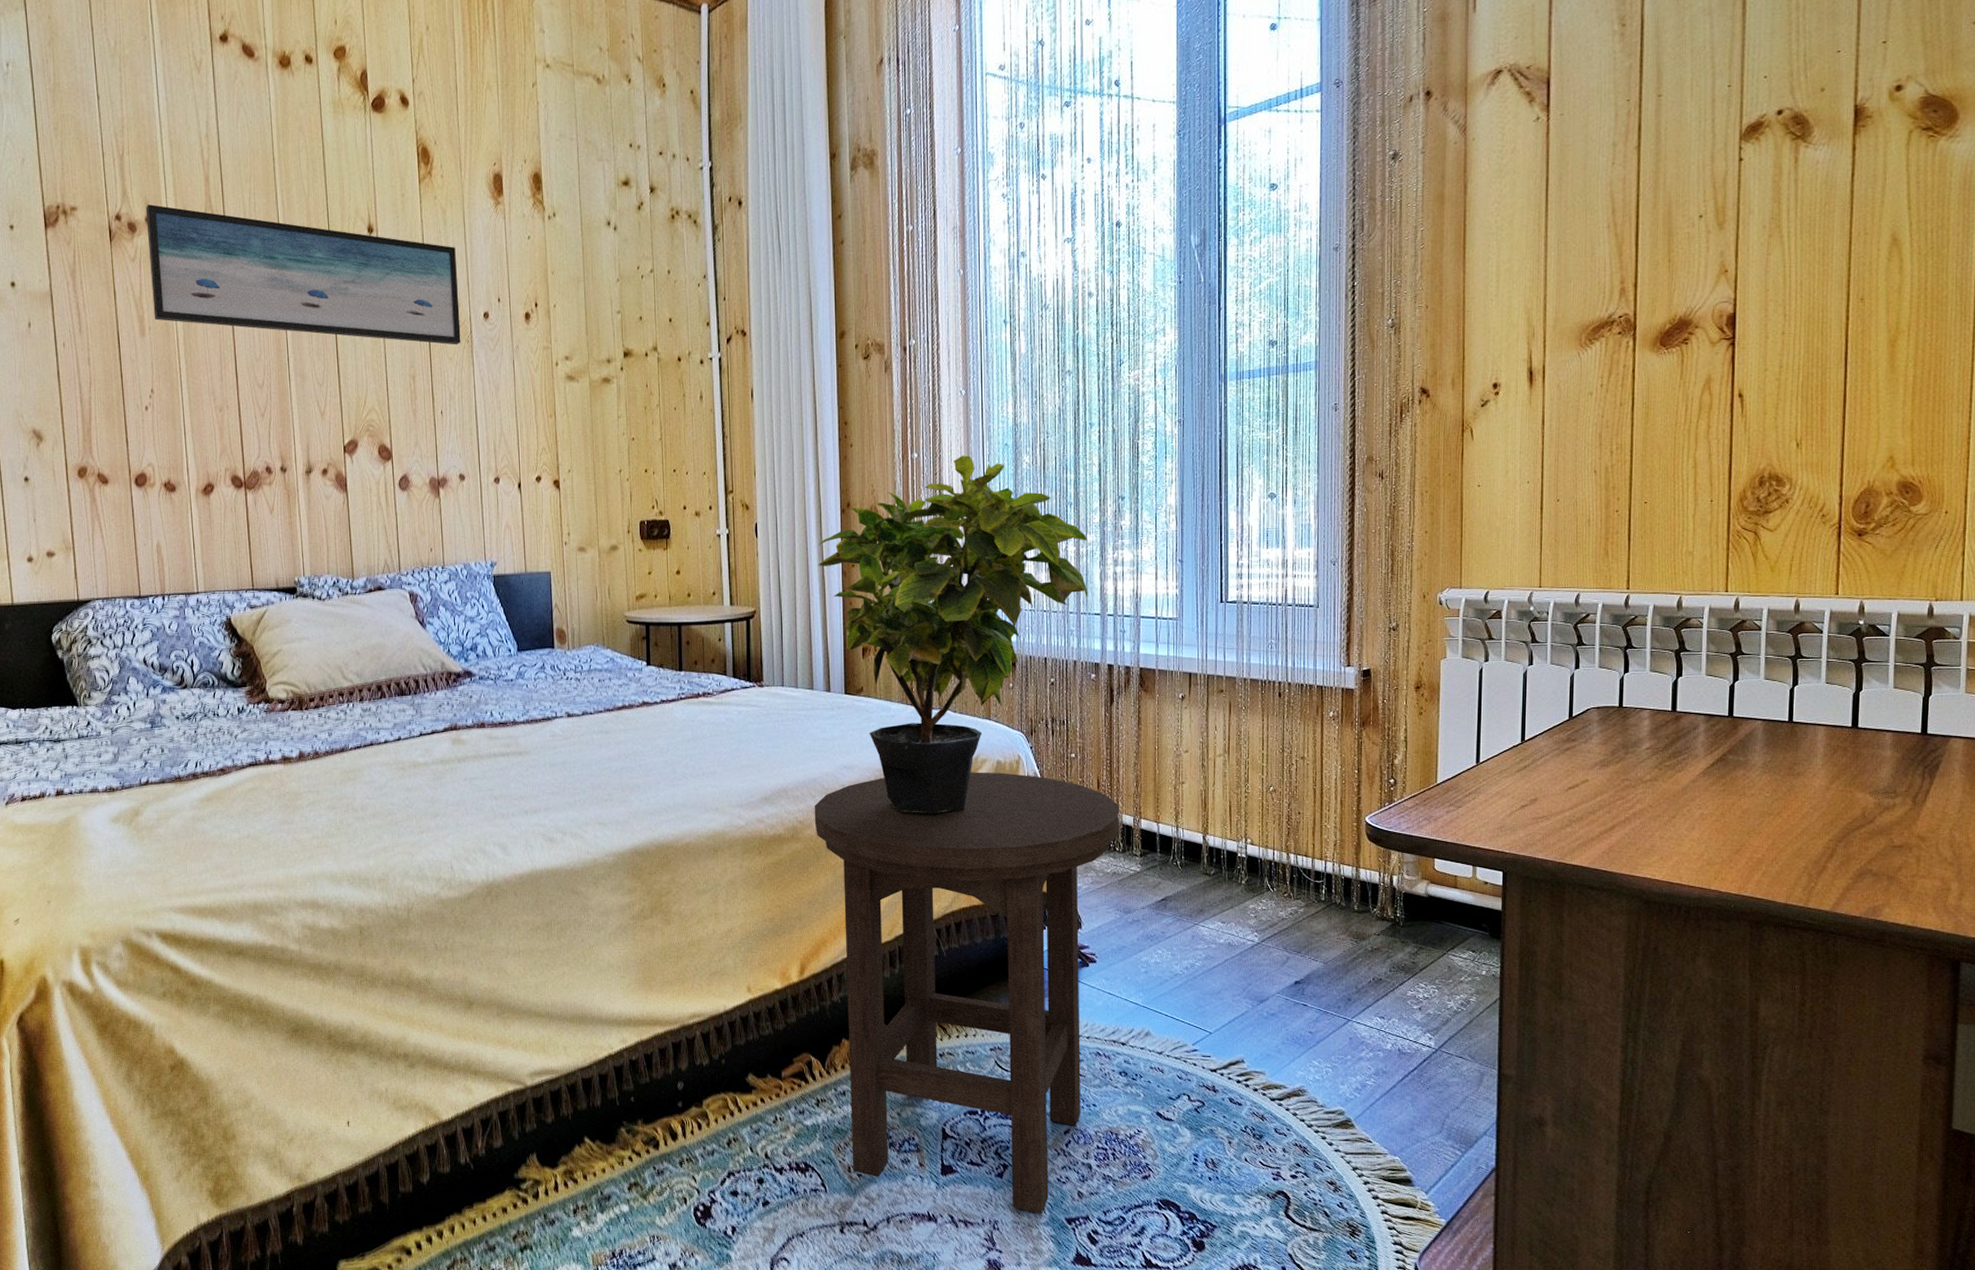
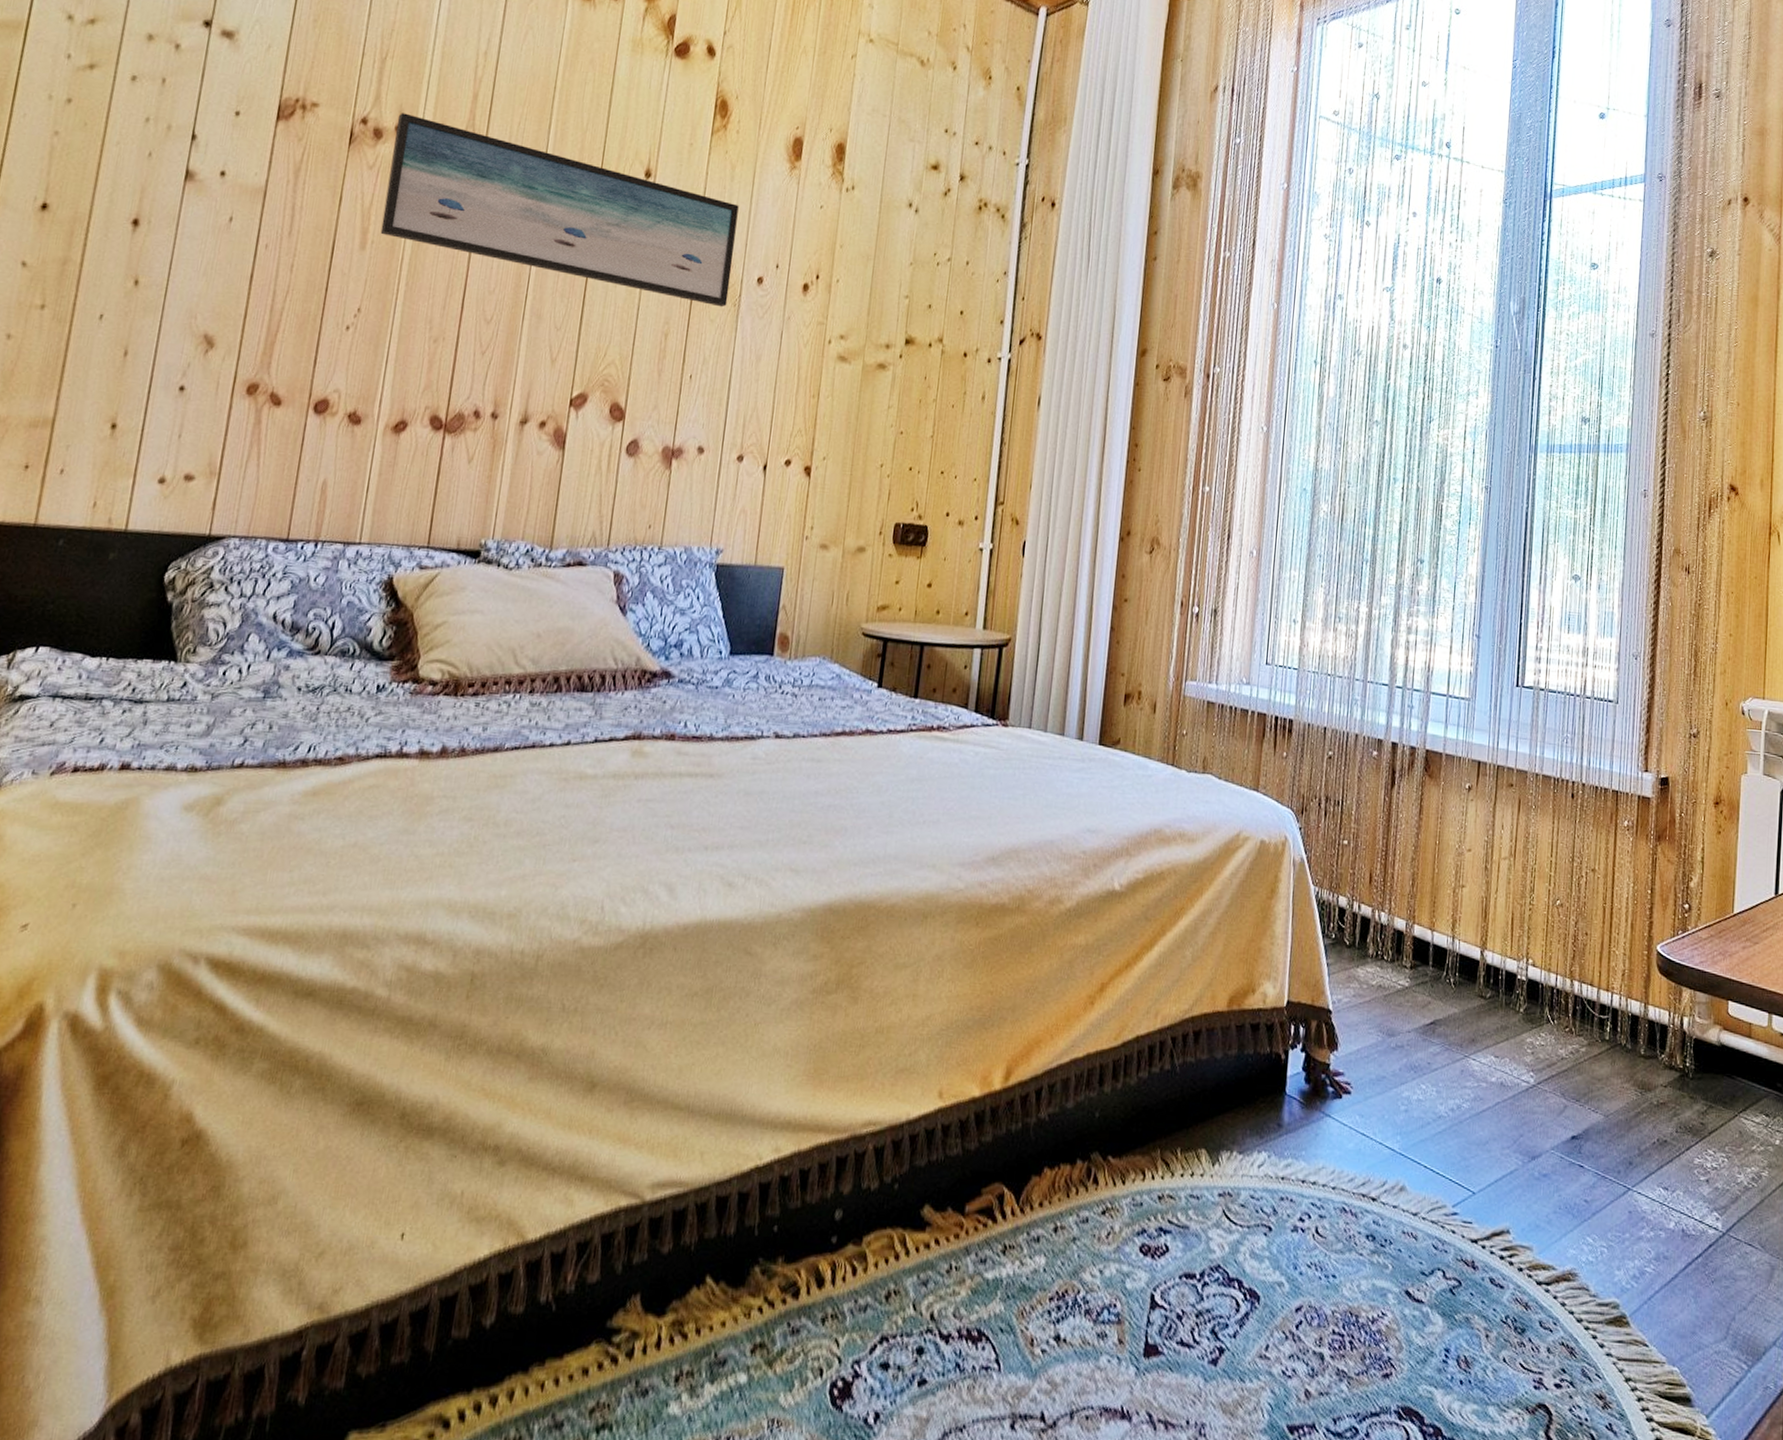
stool: present [814,772,1119,1213] -> none [1036,847,1391,1417]
potted plant: present [818,455,1088,813] -> none [1087,495,1381,896]

